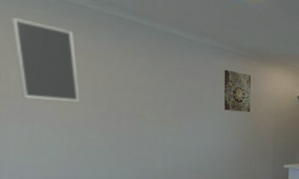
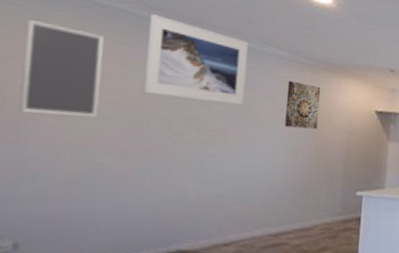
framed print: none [106,9,190,92] -> present [143,14,249,105]

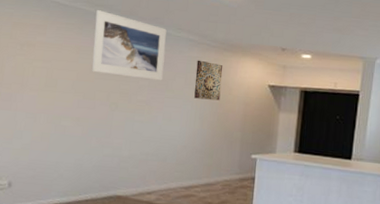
home mirror: present [18,19,105,117] -> none [11,18,66,91]

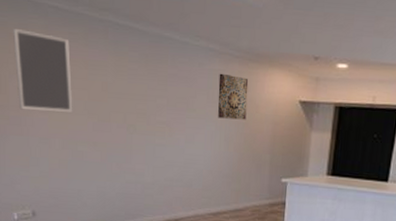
home mirror: none [11,18,66,91] -> present [13,28,73,112]
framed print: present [91,10,167,81] -> none [101,15,183,99]

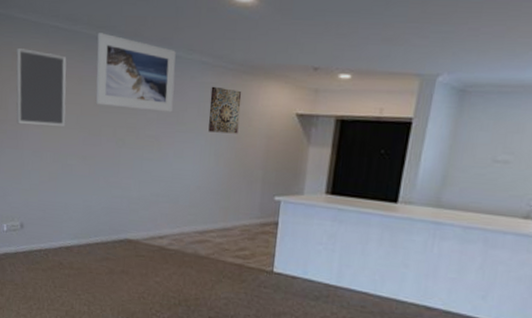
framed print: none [101,15,183,99] -> present [95,33,176,113]

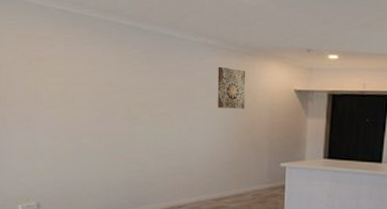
home mirror: present [16,47,67,127] -> none [21,30,78,107]
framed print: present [95,33,176,113] -> none [105,16,184,91]

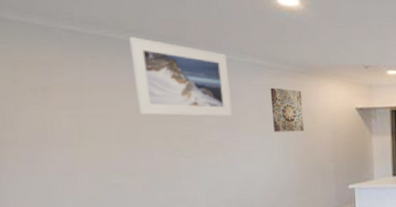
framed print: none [105,16,184,91] -> present [129,37,232,117]

